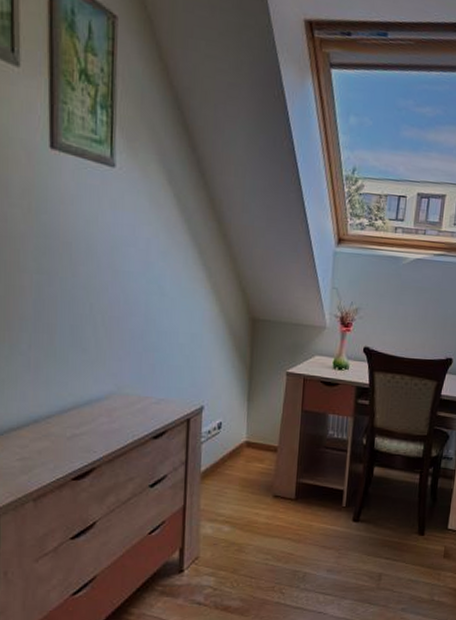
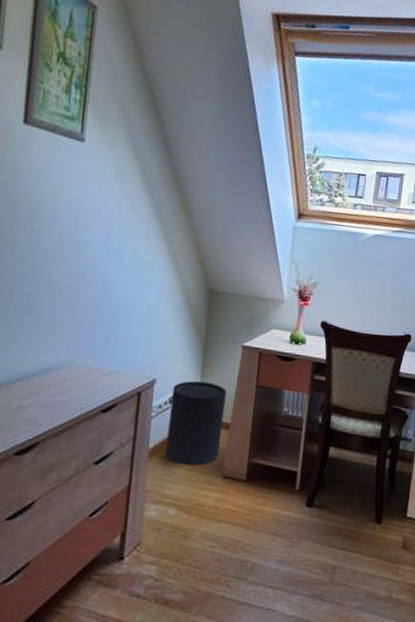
trash can: none [217,407,273,486] -> present [165,381,227,466]

